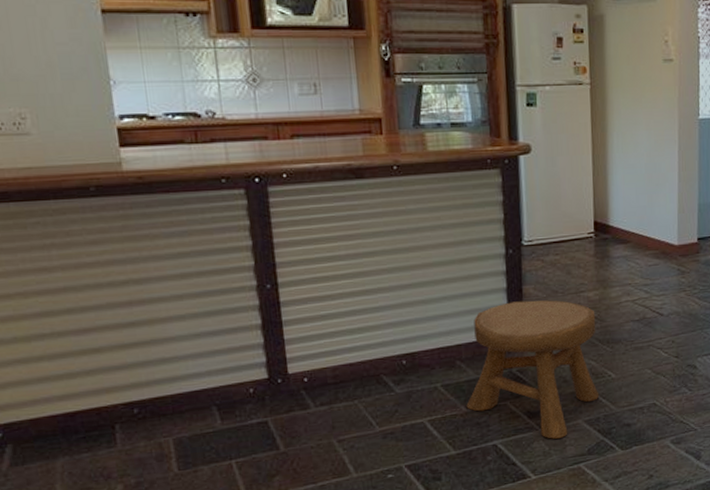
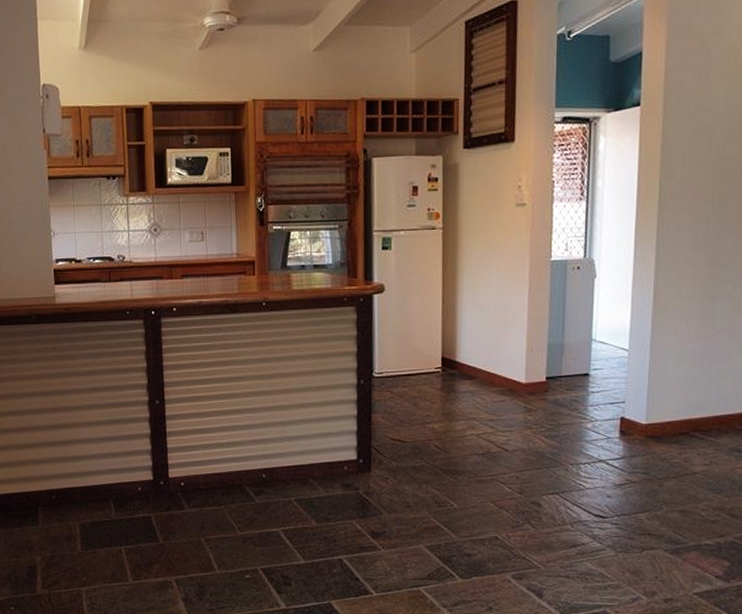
stool: present [466,300,600,439] -> none [316,428,441,560]

